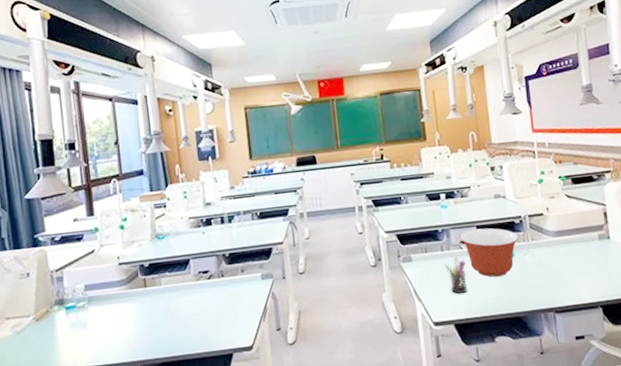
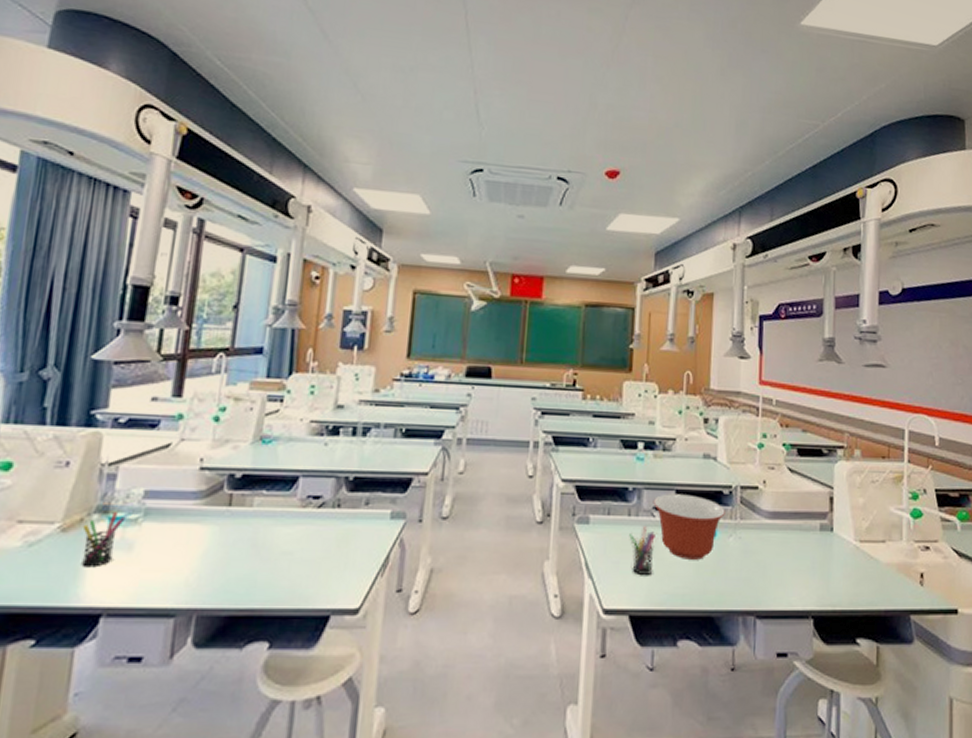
pen holder: none [49,303,77,343] -> present [81,512,126,568]

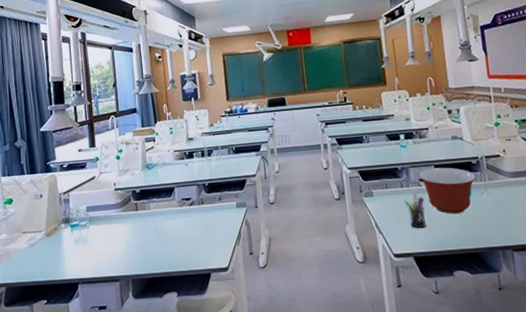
pen holder: present [81,512,126,568] -> none [57,222,80,256]

